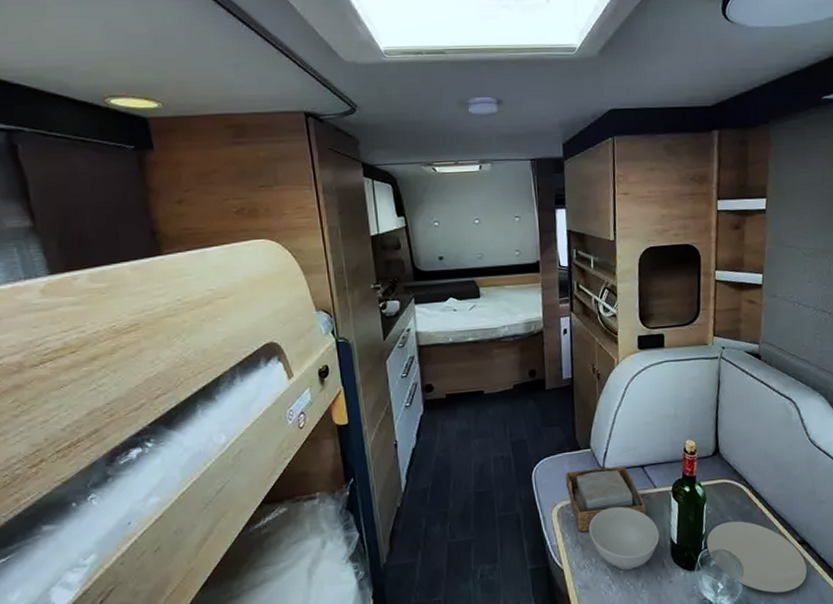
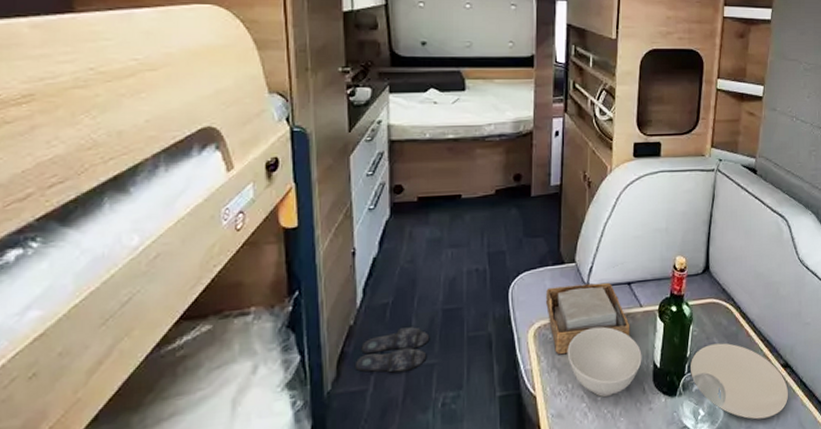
slippers: none [404,508,466,548] -> present [354,327,430,373]

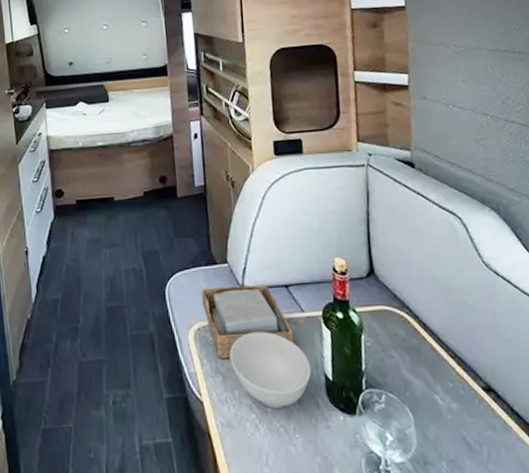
slippers: present [354,327,430,373] -> none [34,323,97,367]
plate: present [690,343,788,420] -> none [367,357,498,453]

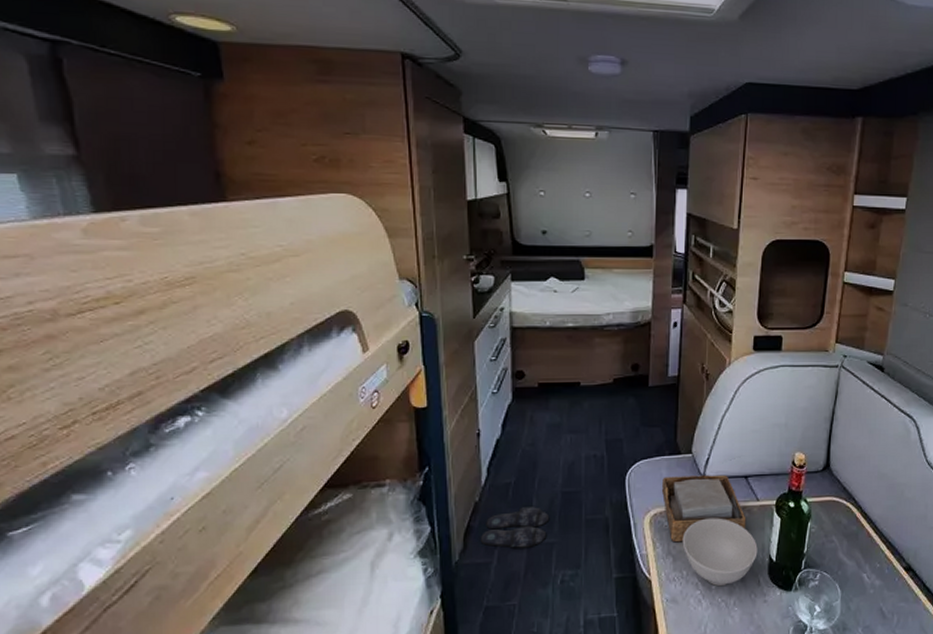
slippers: none [34,323,97,367] -> present [480,507,550,548]

